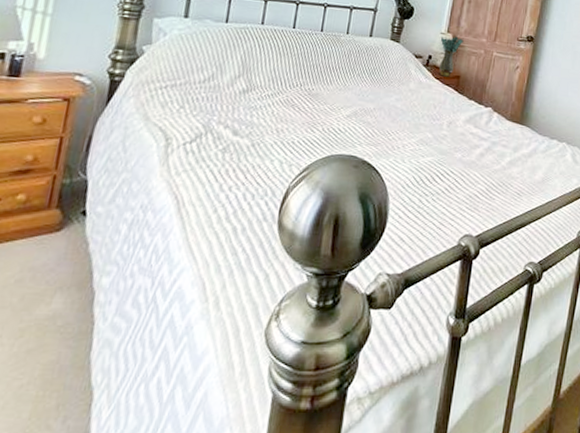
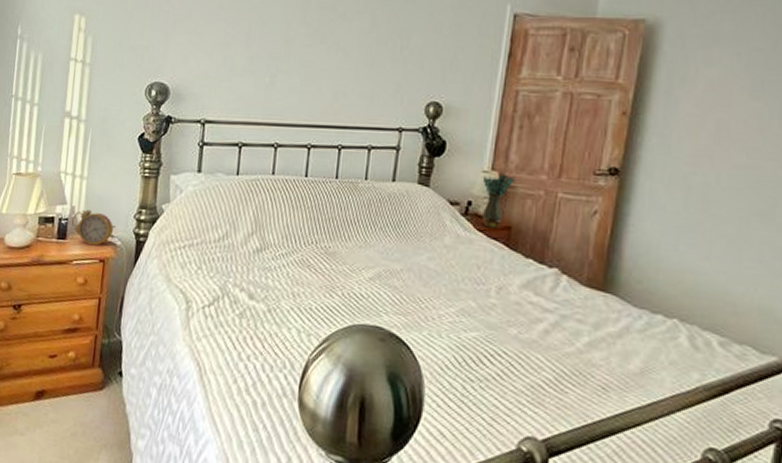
alarm clock: none [28,46,86,84] -> present [71,209,116,246]

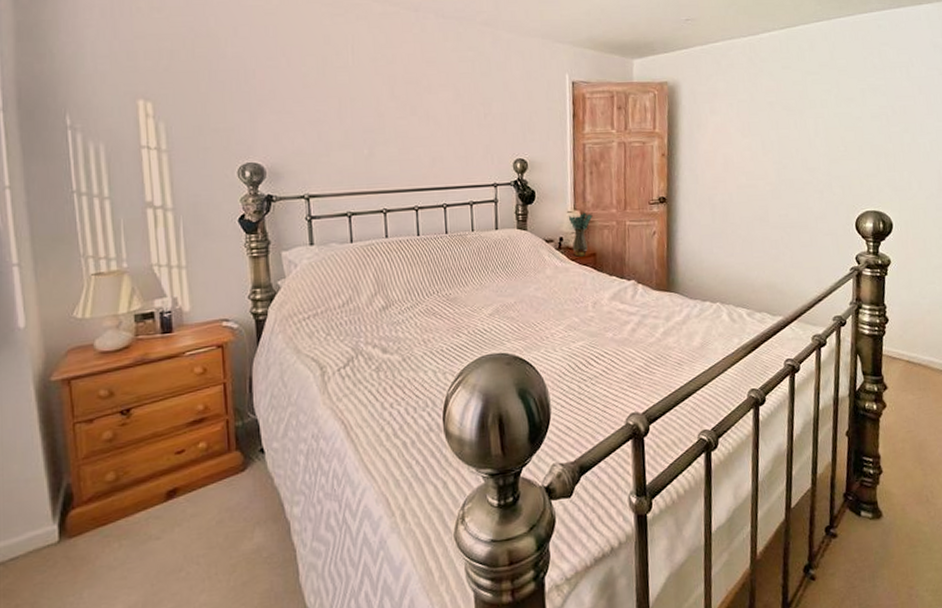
alarm clock: present [71,209,116,246] -> none [175,298,229,334]

